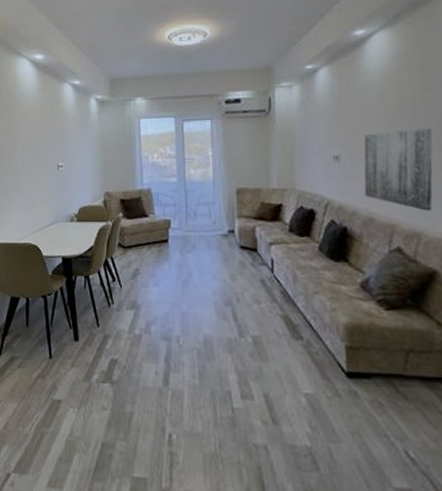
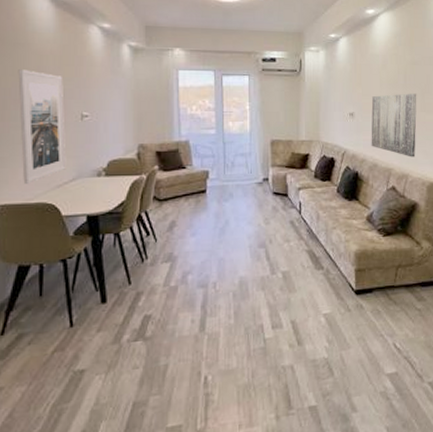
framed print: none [10,127,46,226] -> present [18,69,66,184]

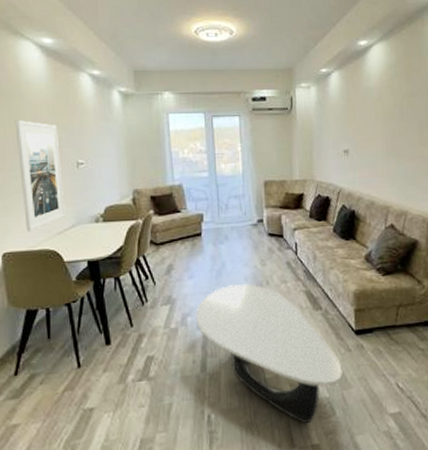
coffee table: none [196,242,342,385] -> present [195,284,343,424]
wall art: present [371,93,417,157] -> none [366,127,415,194]

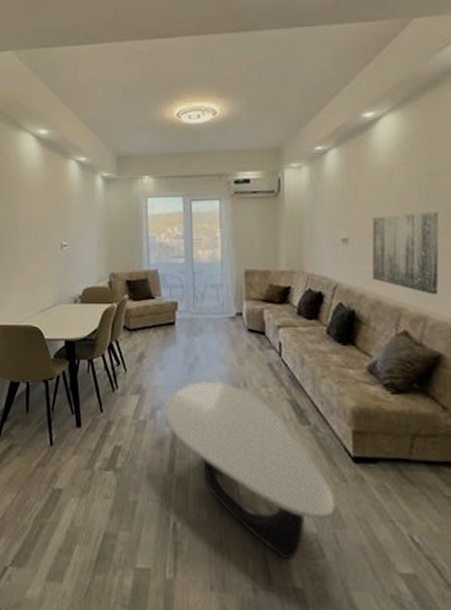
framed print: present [15,120,66,232] -> none [12,204,49,307]
wall art: none [366,127,415,194] -> present [372,212,439,295]

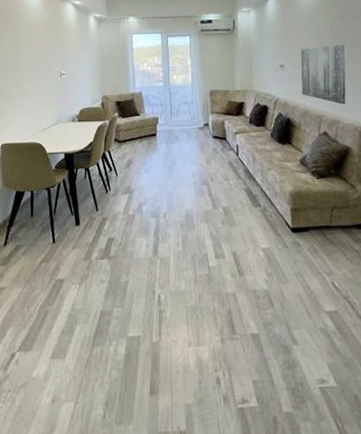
coffee table: present [165,382,335,561] -> none [150,180,280,313]

